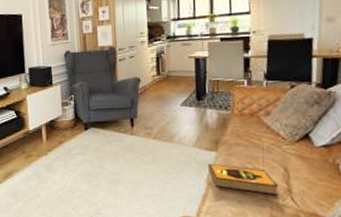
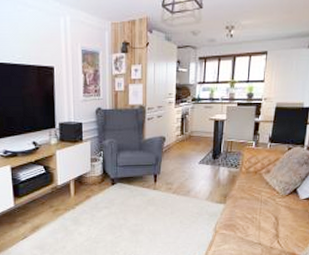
hardback book: present [208,163,279,195] -> none [217,214,269,240]

